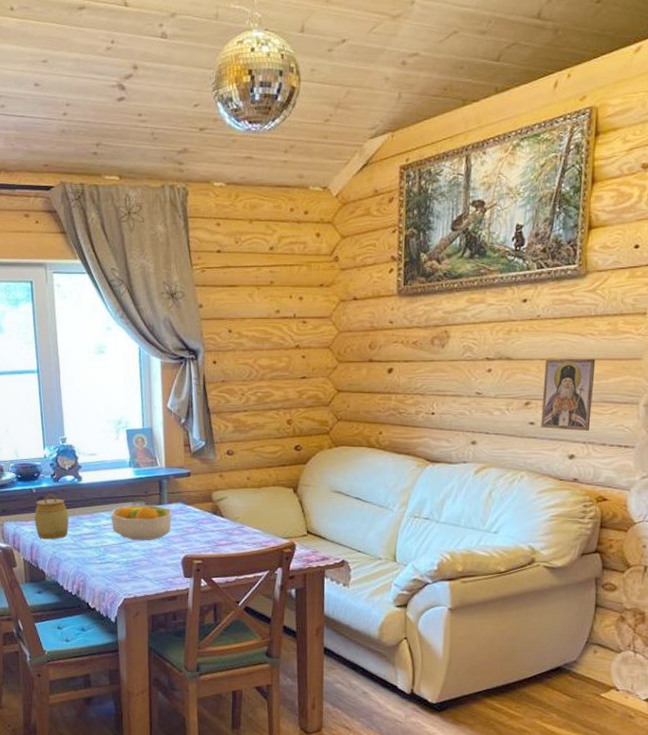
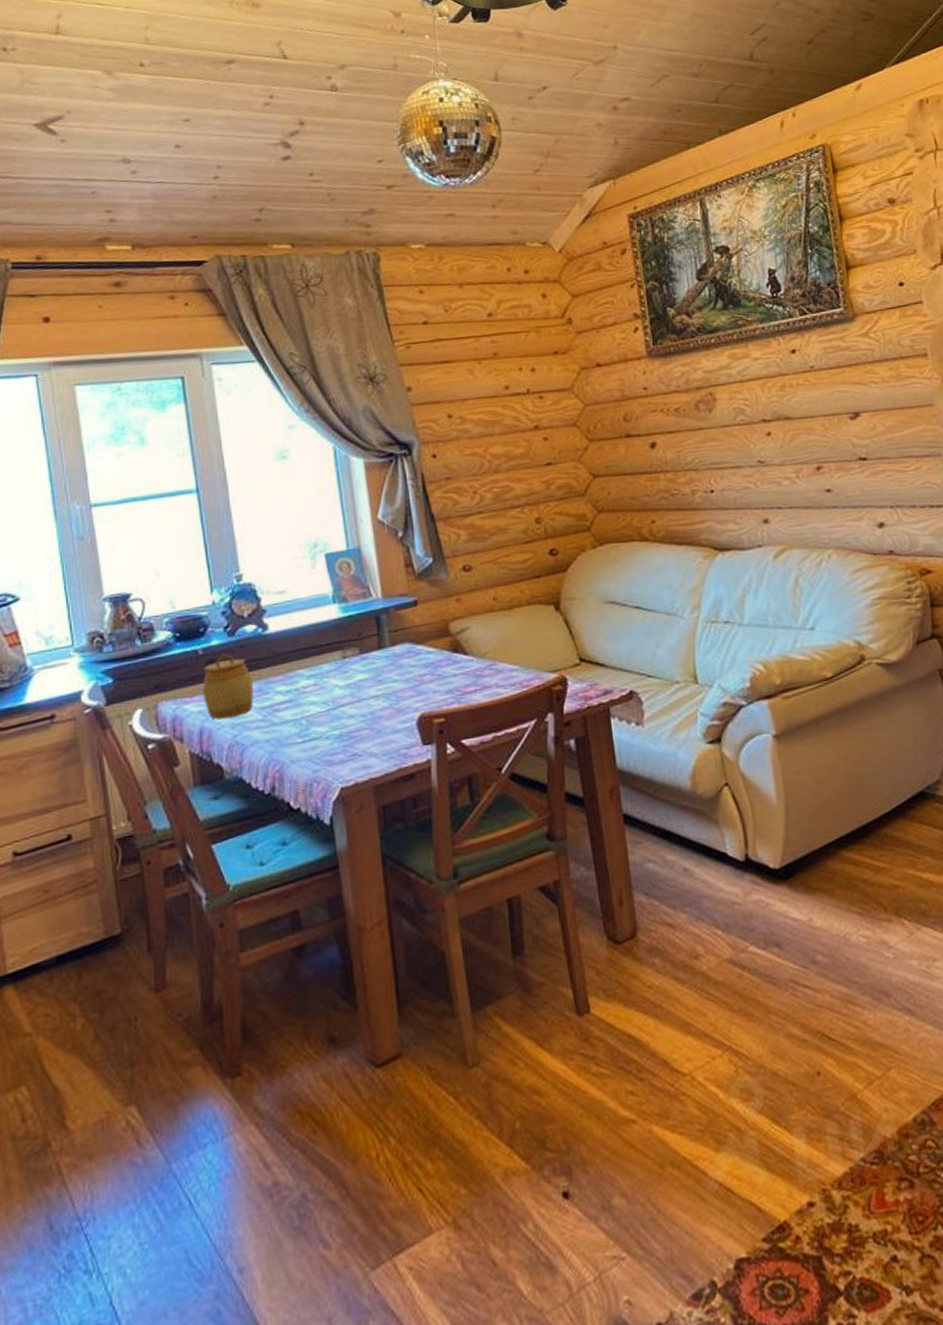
fruit bowl: present [111,505,172,540] -> none [312,650,398,703]
religious icon: present [541,358,596,431] -> none [829,408,895,495]

